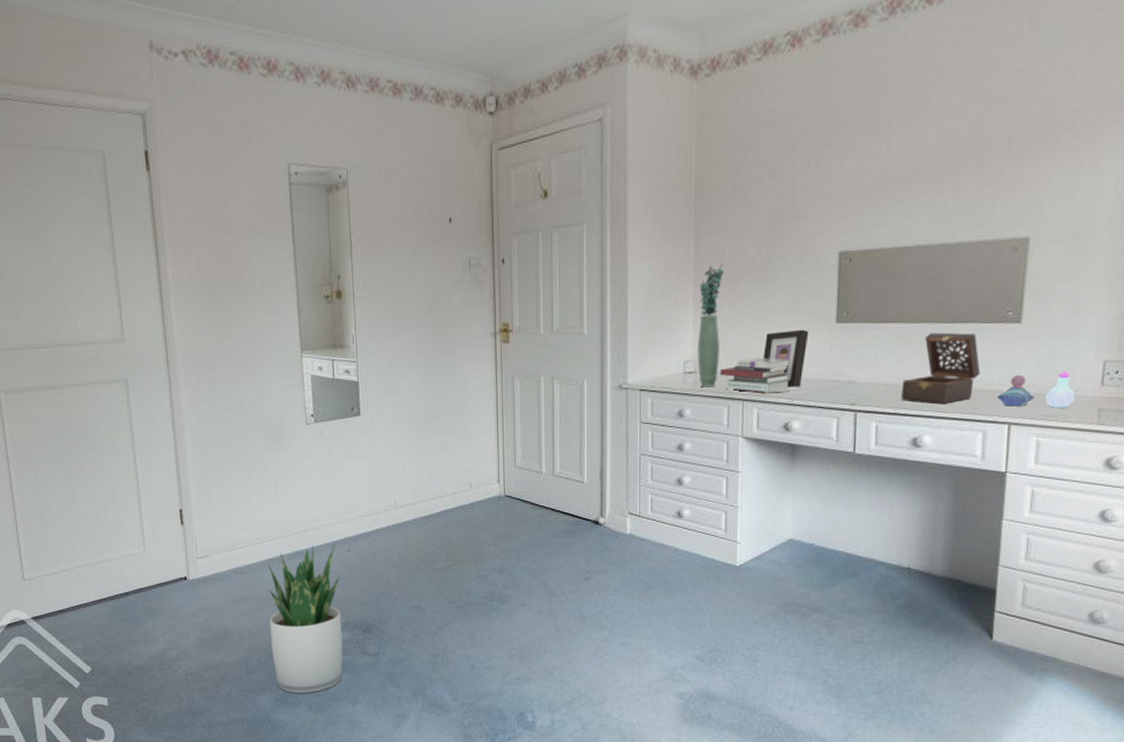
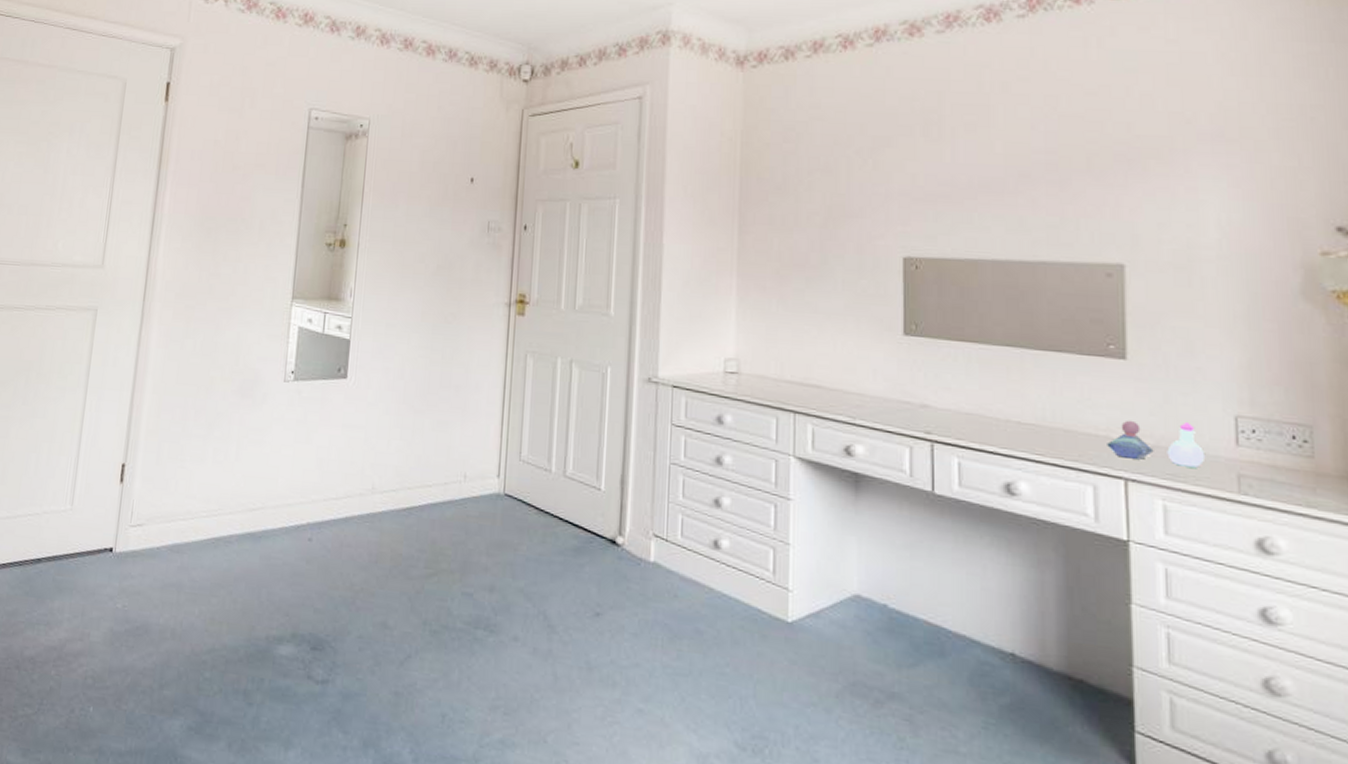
planter: present [268,543,343,693] -> none [194,526,296,726]
vase: present [697,264,724,388] -> none [740,256,772,393]
books: present [720,357,790,395] -> none [767,363,850,409]
picture frame: present [763,329,809,387] -> none [818,337,872,405]
jewelry box: present [901,332,981,405] -> none [988,359,1083,446]

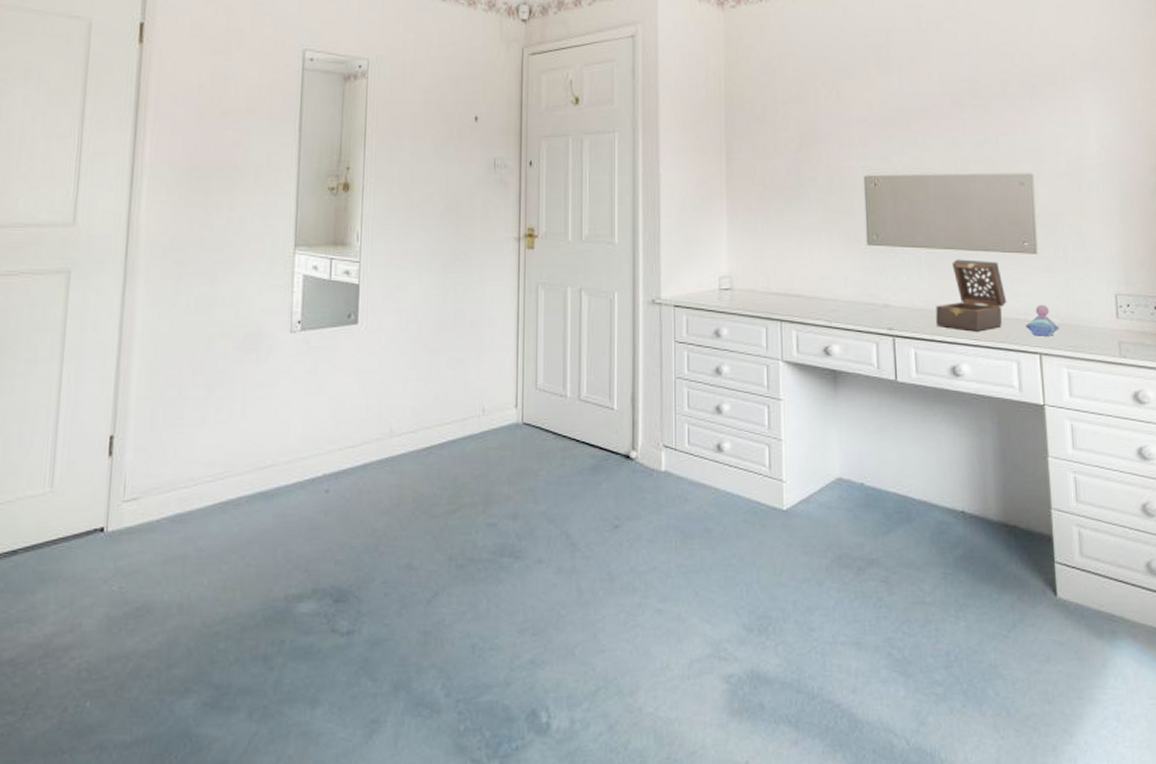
jewelry box: none [988,359,1083,446] -> present [936,259,1007,332]
perfume: present [1167,423,1206,468] -> none [1069,303,1096,339]

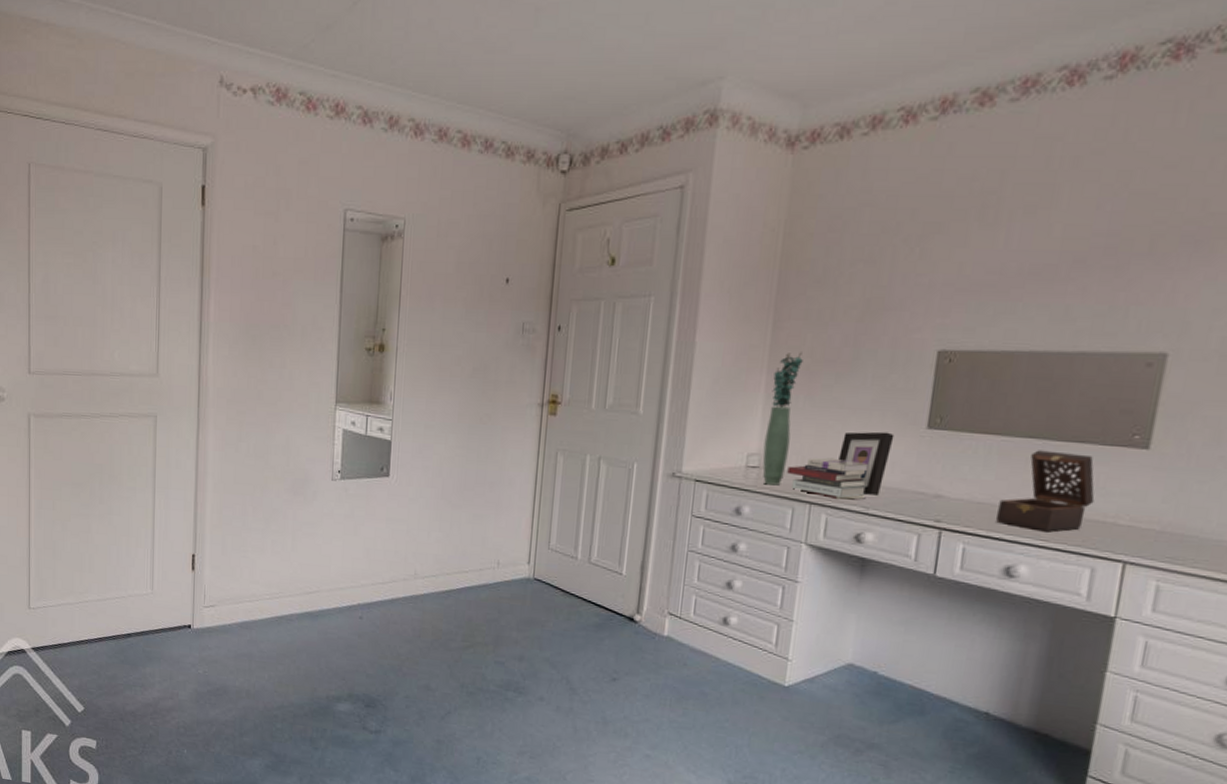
vase: none [732,180,756,306] -> present [762,352,803,486]
books: none [756,276,826,316] -> present [787,457,869,500]
picture frame: none [799,249,842,309] -> present [838,431,894,496]
perfume bottle: present [1025,304,1060,336] -> none [1112,507,1159,544]

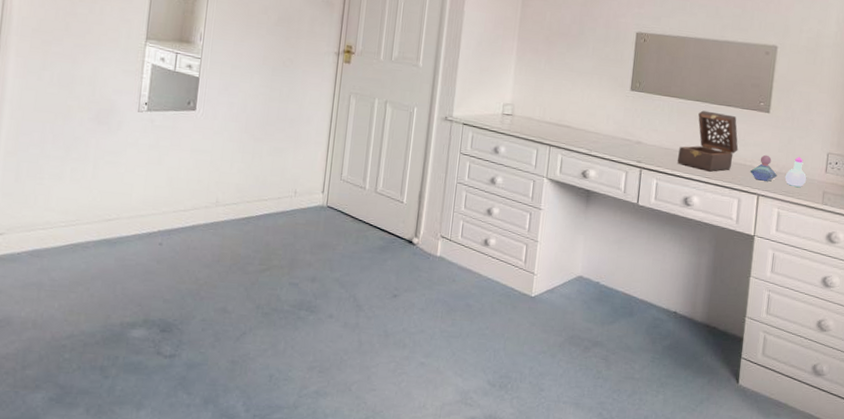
vase: present [762,352,803,486] -> none [514,25,544,131]
books: present [787,457,869,500] -> none [533,109,591,144]
picture frame: present [838,431,894,496] -> none [570,90,609,141]
perfume bottle: none [1112,507,1159,544] -> present [750,154,778,182]
perfume: none [1171,509,1209,551] -> present [785,157,807,187]

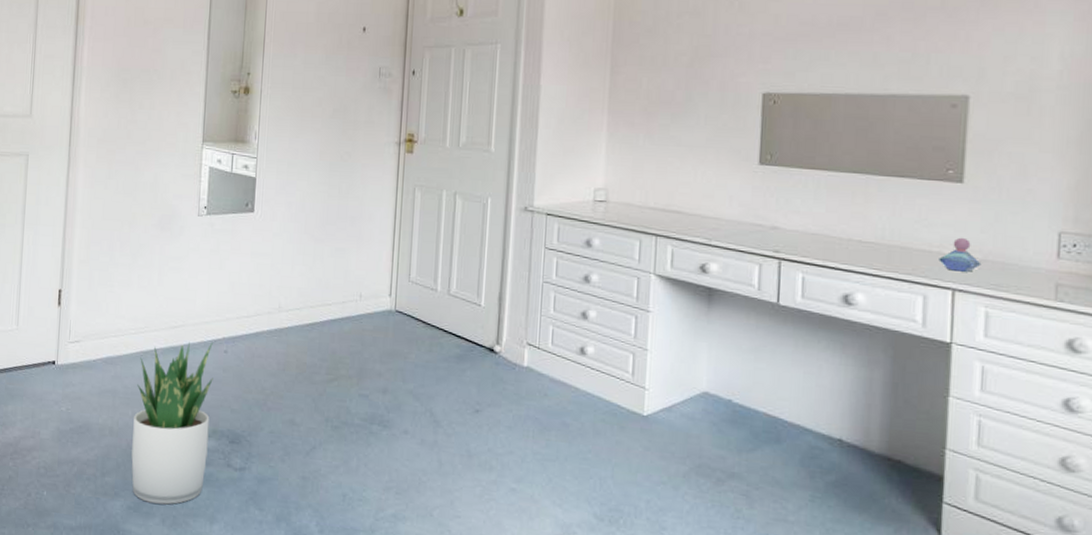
planter: none [55,234,148,394] -> present [131,341,213,505]
jewelry box: present [677,110,739,172] -> none [831,184,919,262]
perfume: present [785,157,807,187] -> none [993,239,1028,278]

